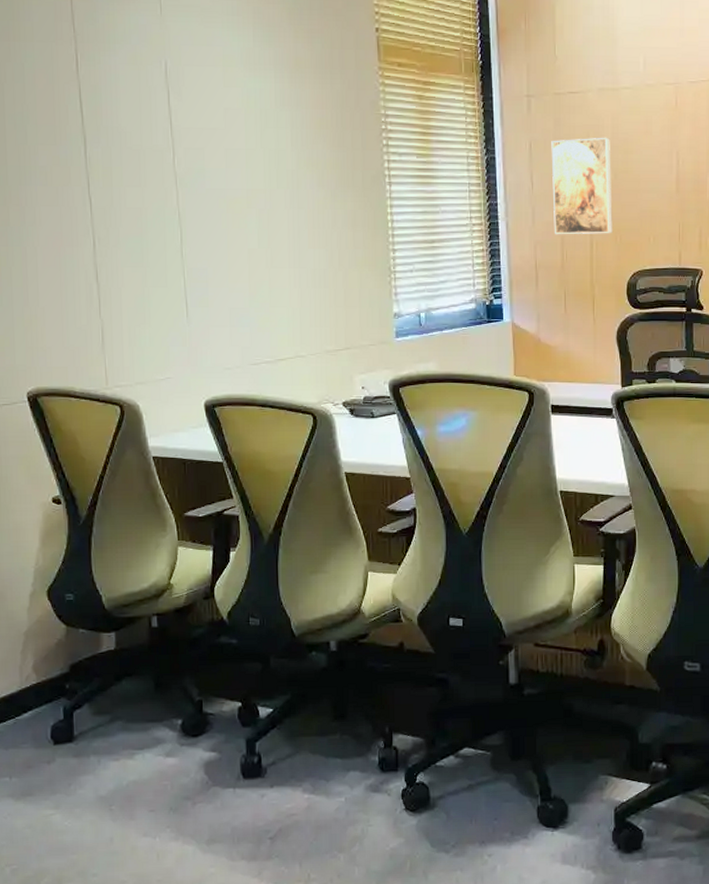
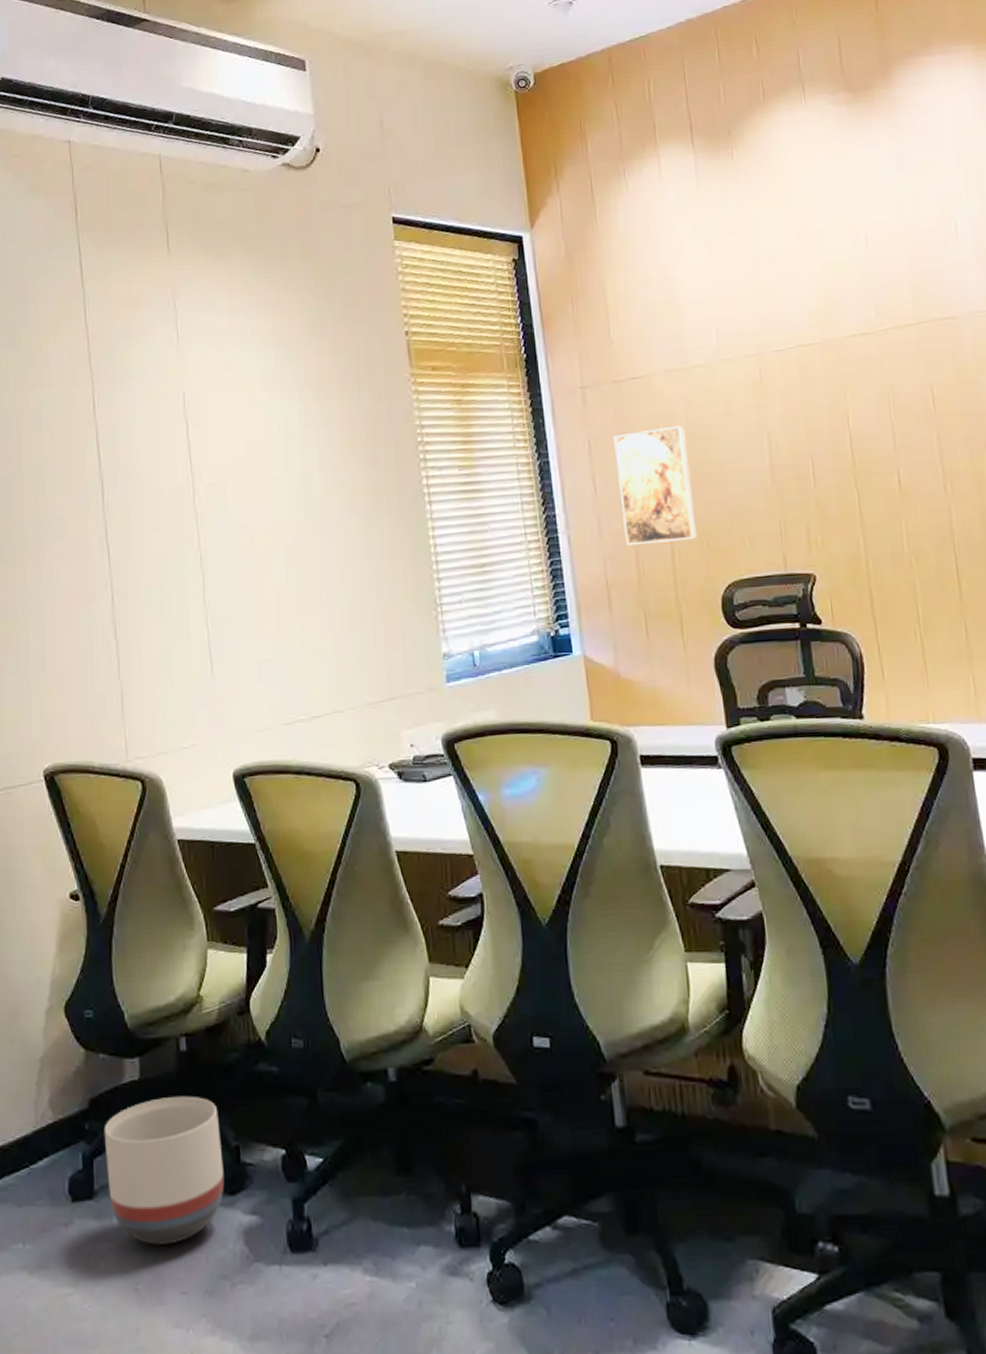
planter: none [83,662,189,776] -> present [103,1096,225,1245]

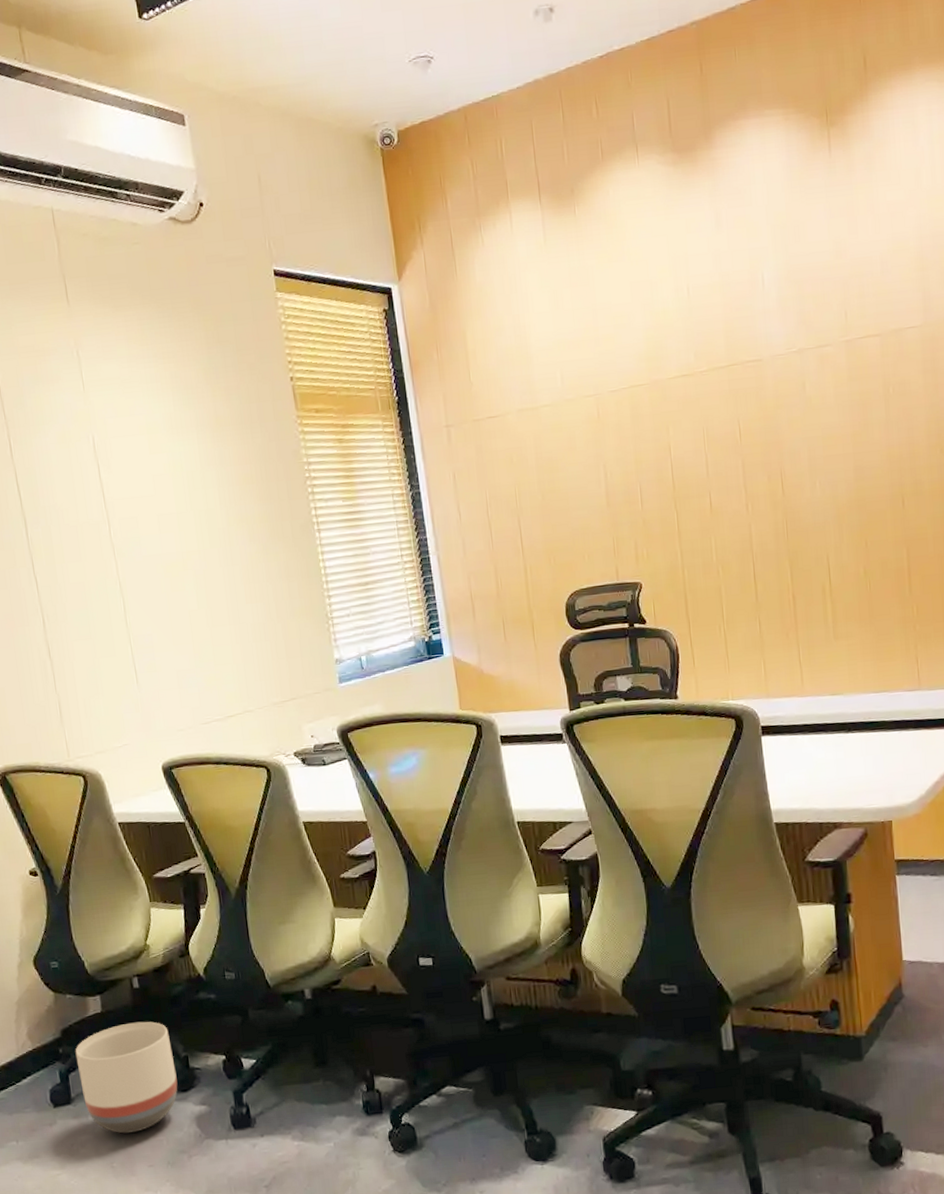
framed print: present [613,425,697,546] -> none [475,458,546,564]

